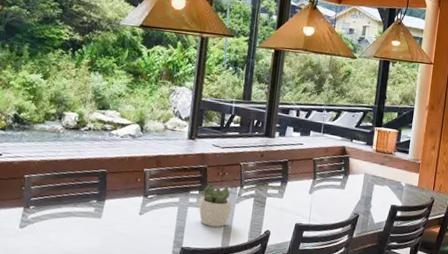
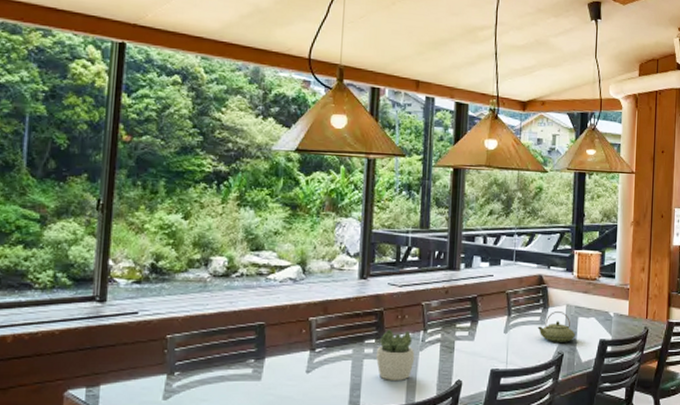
teapot: none [338,178,371,205] -> present [537,312,576,342]

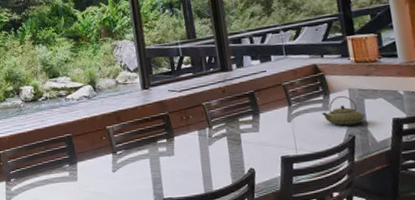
succulent plant: present [375,329,415,380] -> none [169,129,206,173]

